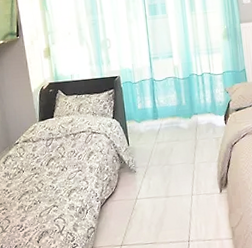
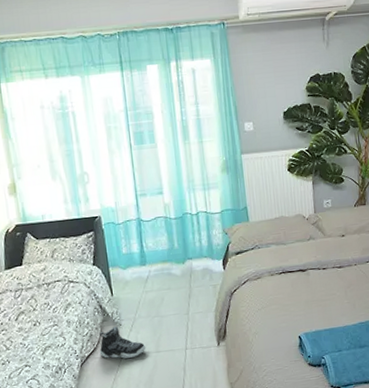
sneaker: none [116,173,157,202] -> present [99,326,146,359]

